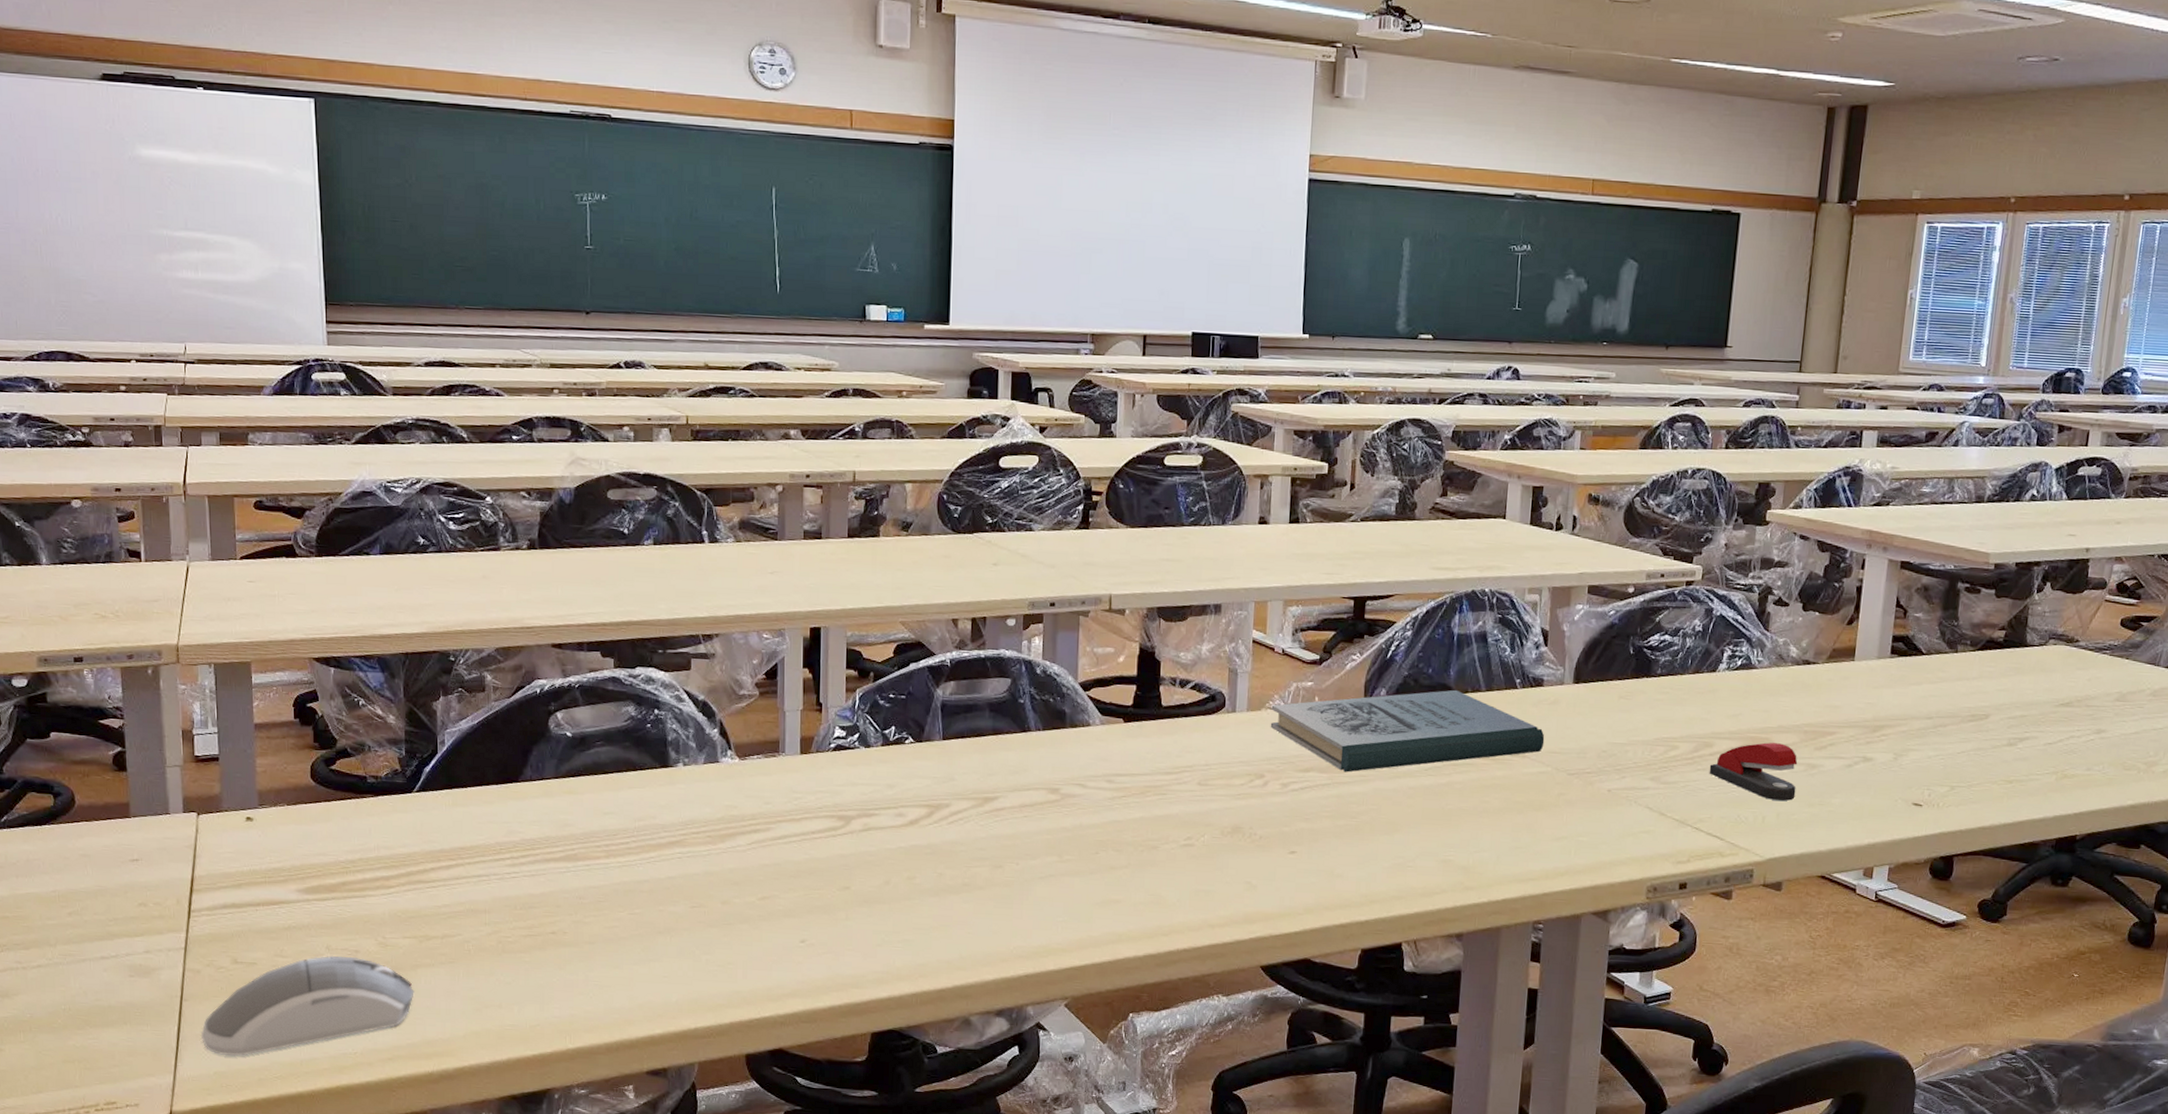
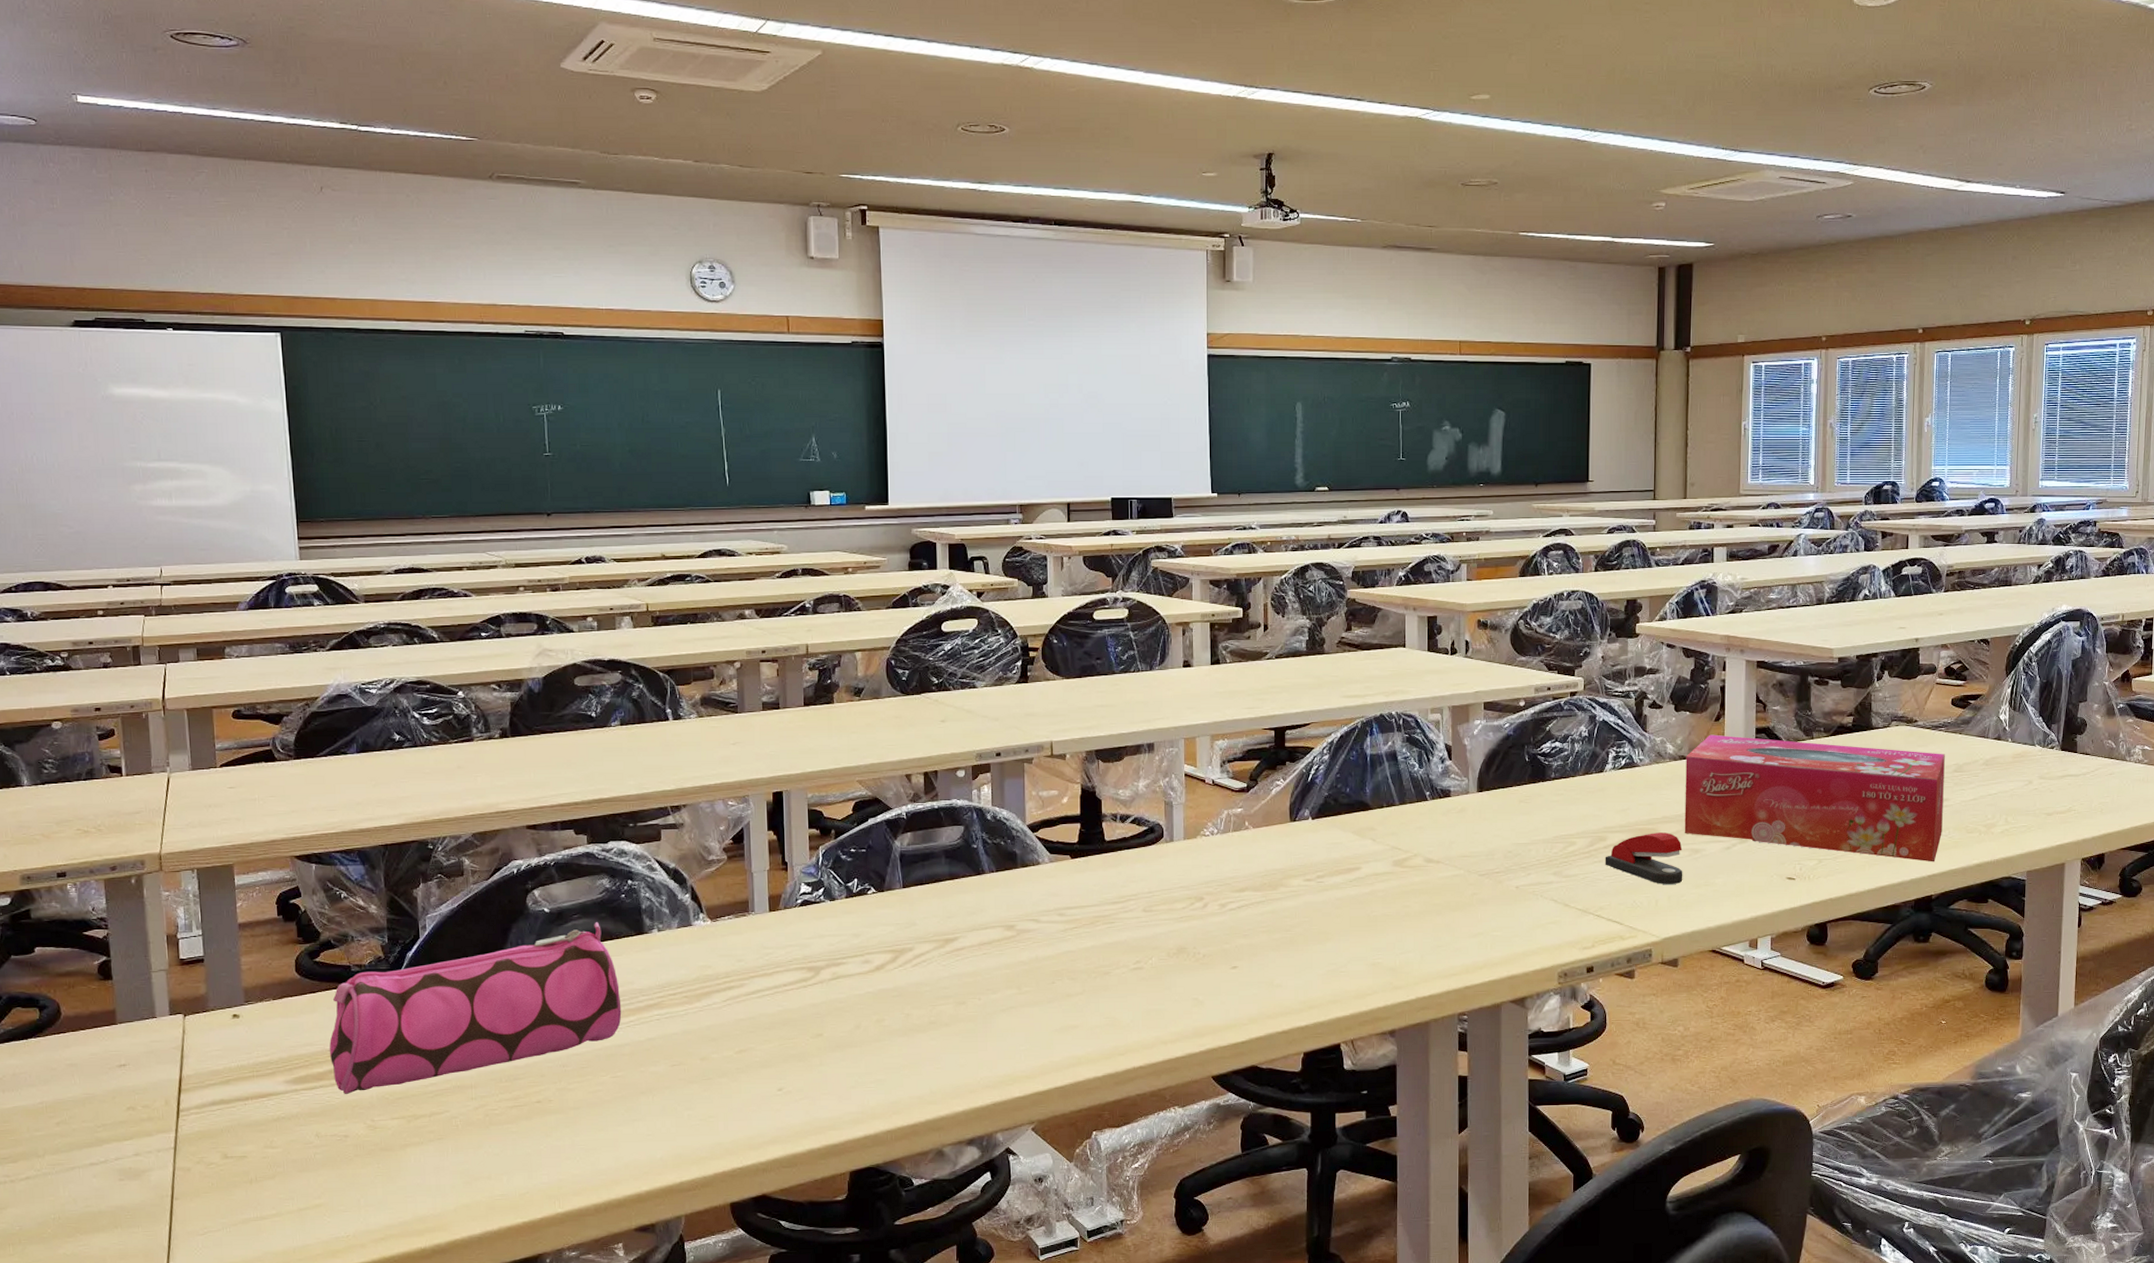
computer mouse: present [201,955,414,1056] -> none [193,1142,404,1250]
pencil case: none [342,751,642,909] -> present [329,922,622,1095]
book: present [1270,689,1545,772] -> none [1206,805,1456,889]
tissue box: none [1801,639,2107,799] -> present [1684,734,1945,862]

